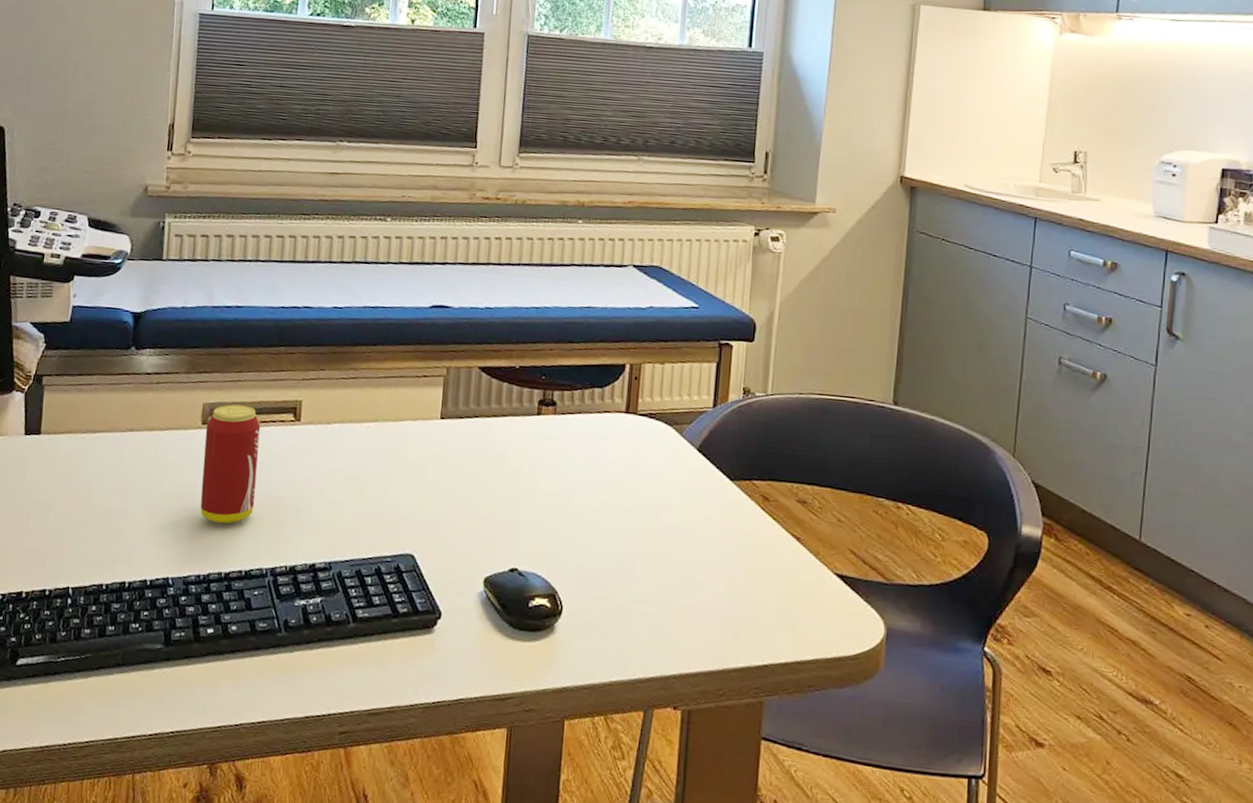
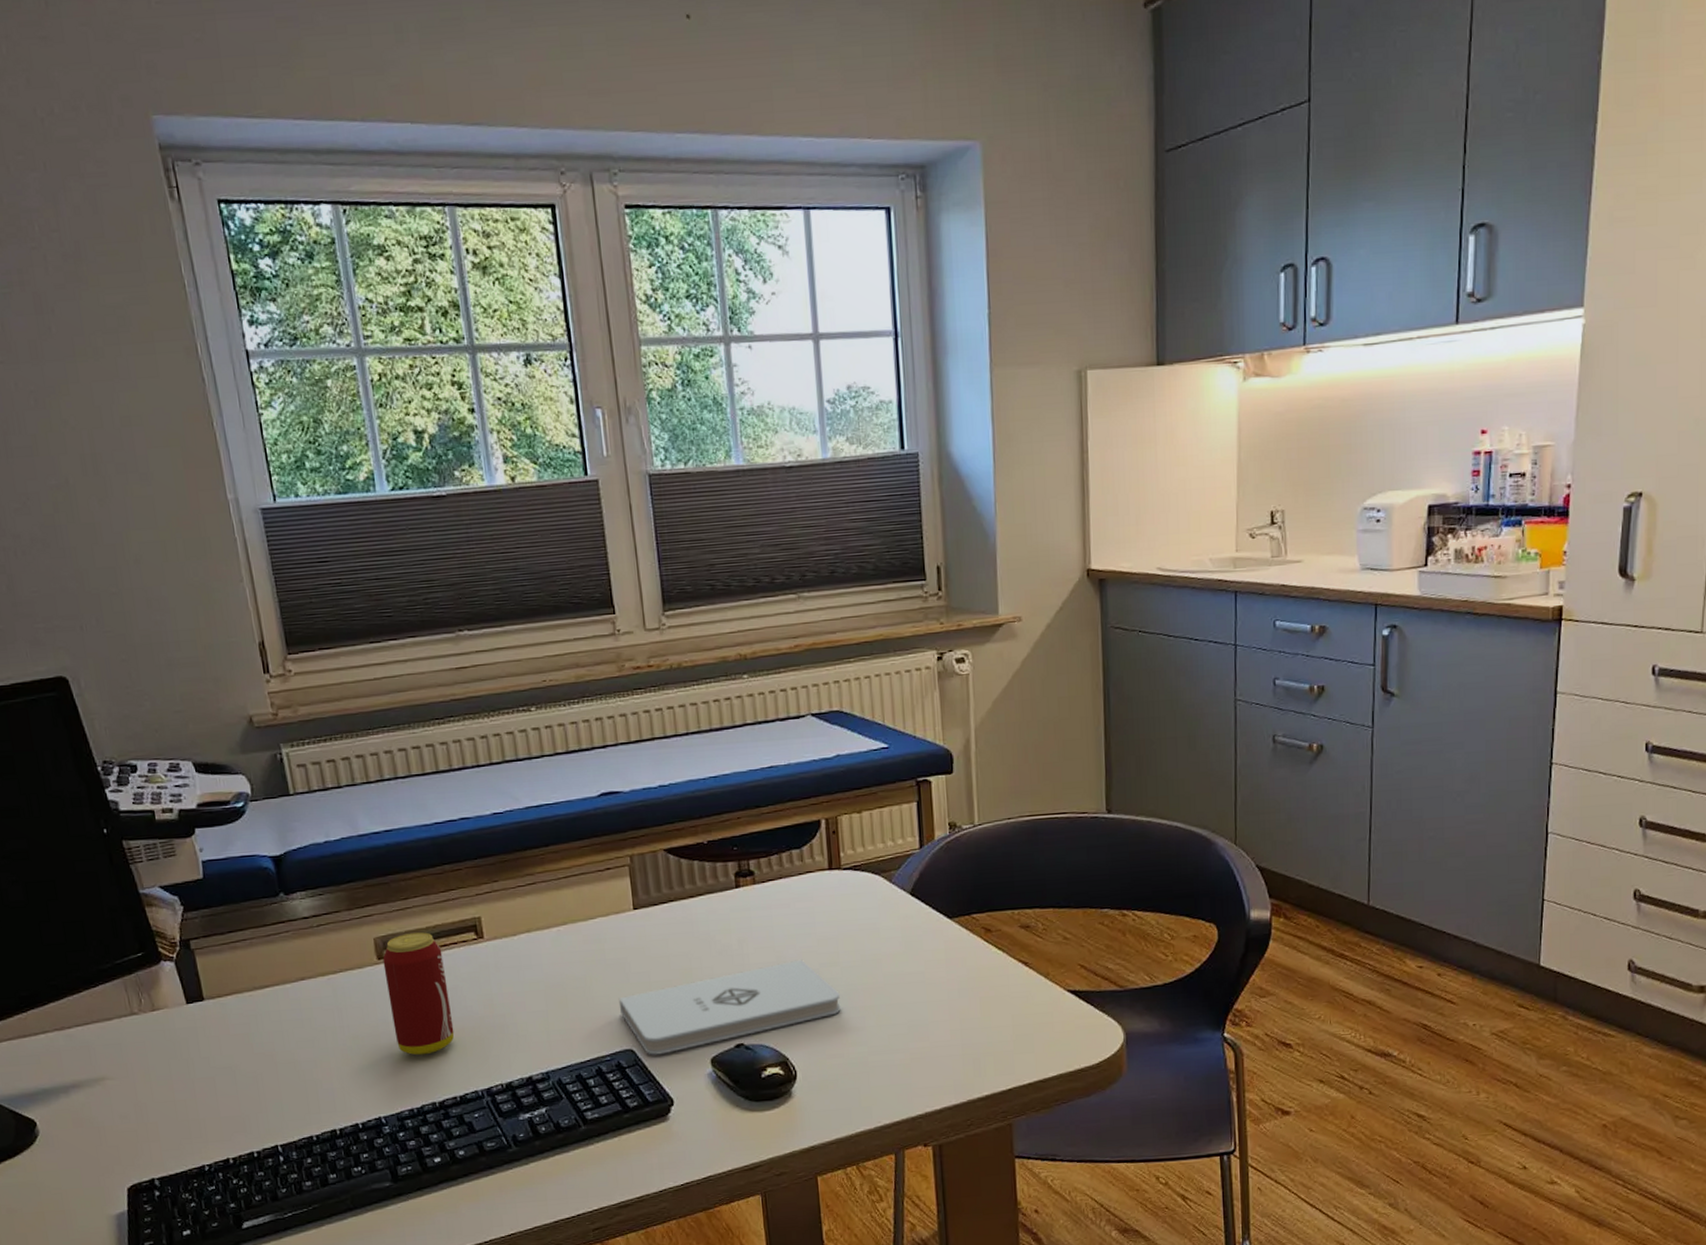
notepad: none [409,495,616,565] -> present [618,959,841,1055]

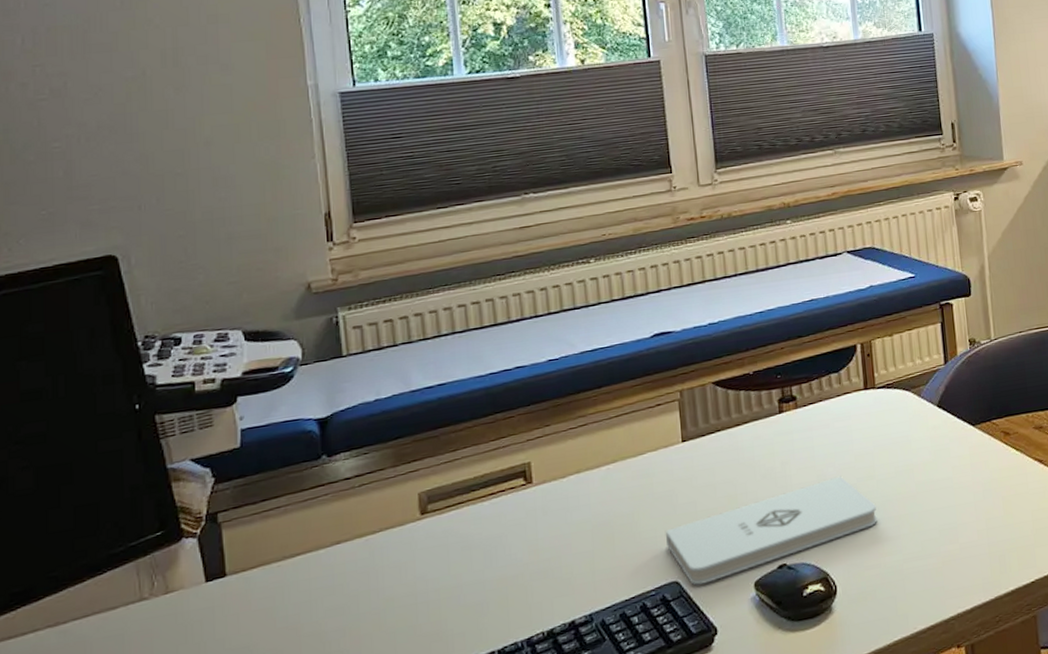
beverage can: present [382,932,455,1056] -> none [426,482,497,612]

